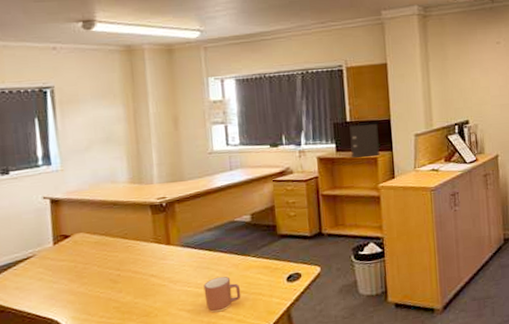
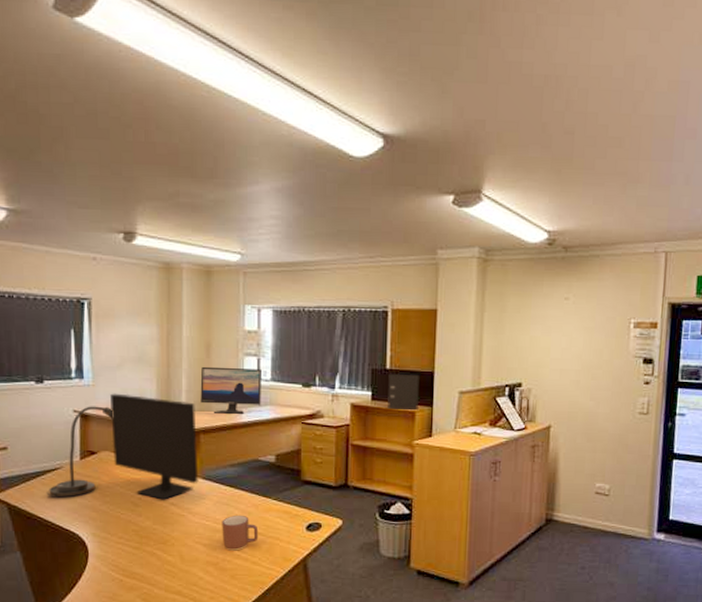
desk lamp: none [19,189,84,287] -> present [46,406,112,498]
monitor: none [80,174,177,274] -> present [110,393,199,500]
computer monitor: none [170,135,232,182] -> present [200,366,261,414]

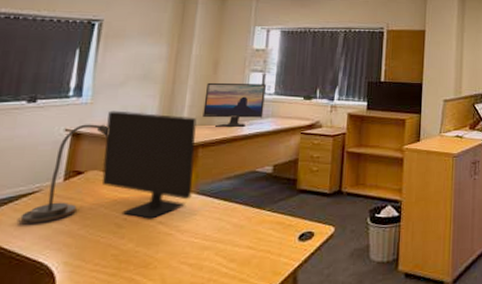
mug: present [222,515,259,551] -> none [210,229,250,269]
binder: present [388,373,419,410] -> none [381,85,410,117]

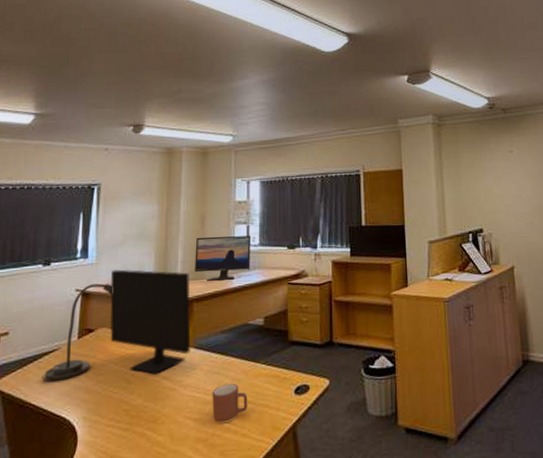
mug: none [210,229,250,269] -> present [212,383,248,424]

